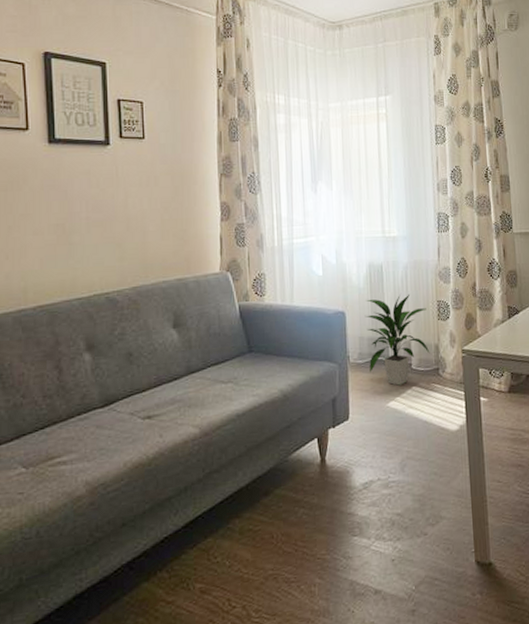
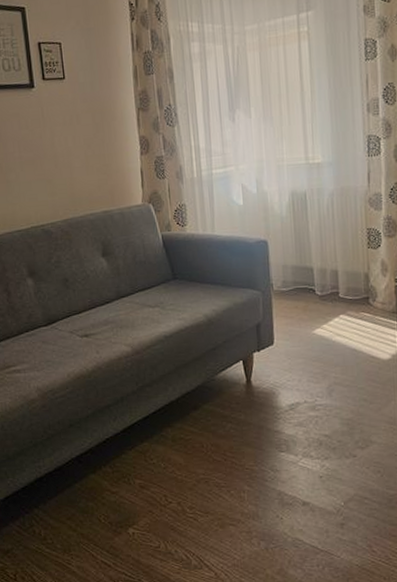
indoor plant: present [364,293,430,386] -> none [288,221,359,313]

